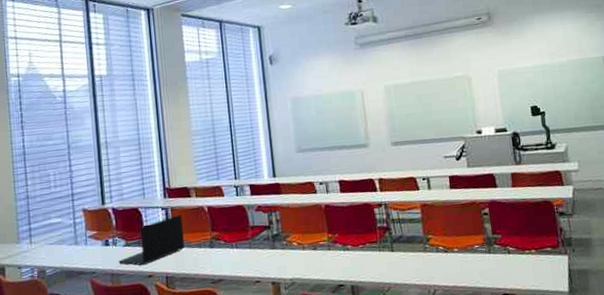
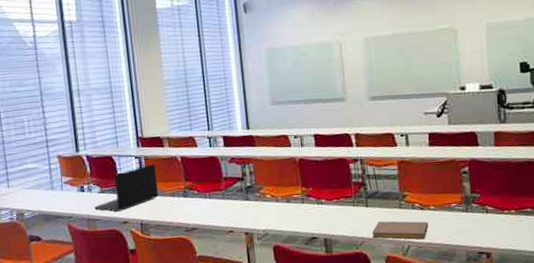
notebook: none [398,264,454,284] -> present [372,221,429,240]

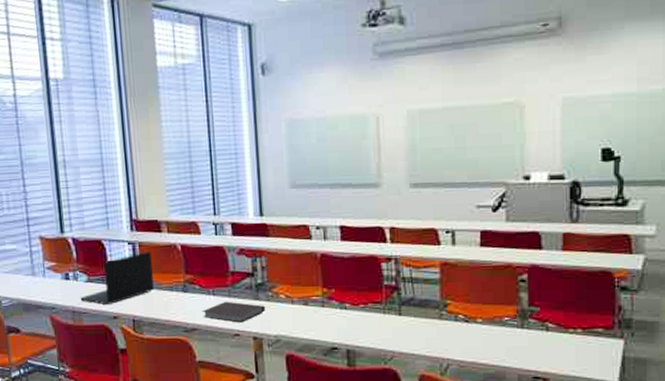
notebook: none [200,202,255,221] -> present [201,301,266,323]
notebook: present [372,221,429,240] -> none [405,333,474,358]

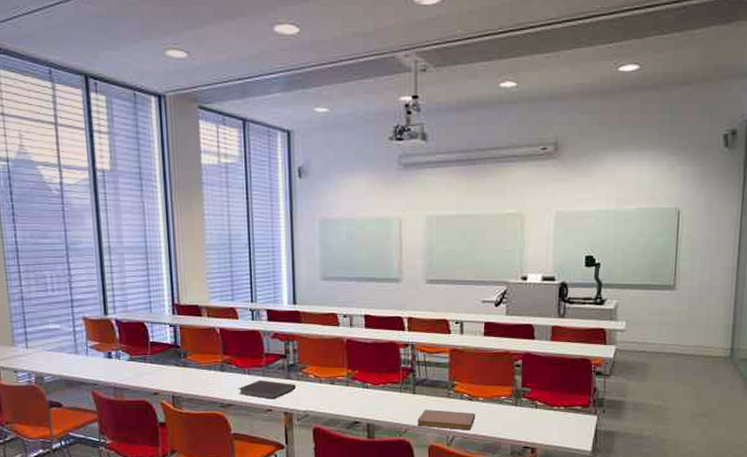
laptop: present [80,252,154,304] -> none [122,334,193,381]
notebook: none [405,333,474,358] -> present [417,410,476,431]

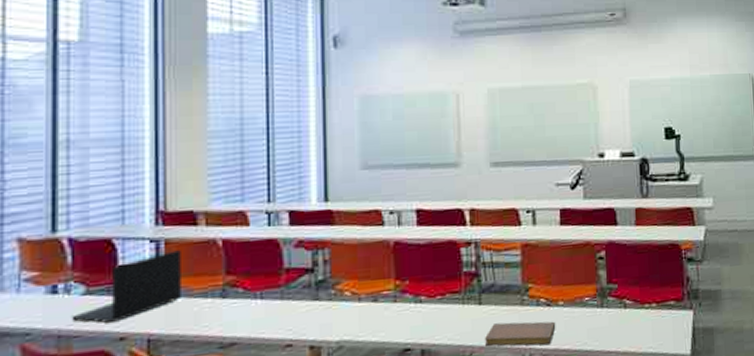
laptop: none [122,334,193,381] -> present [72,250,181,323]
notebook: present [237,380,297,399] -> none [244,304,327,331]

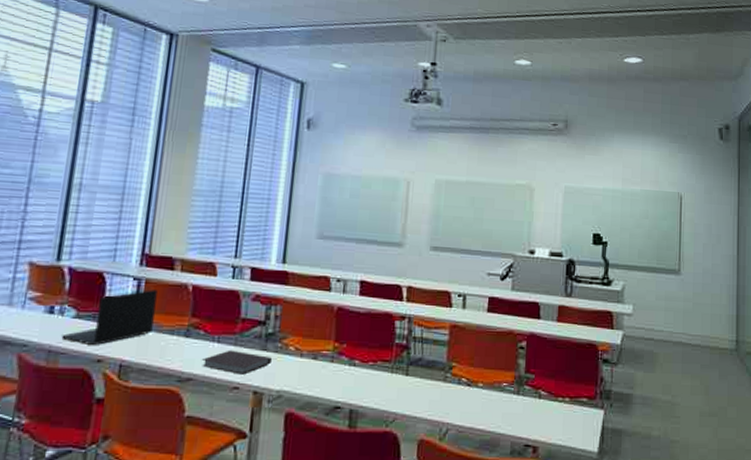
notebook: none [244,304,327,331] -> present [201,349,273,375]
notebook: present [485,321,556,347] -> none [407,395,474,423]

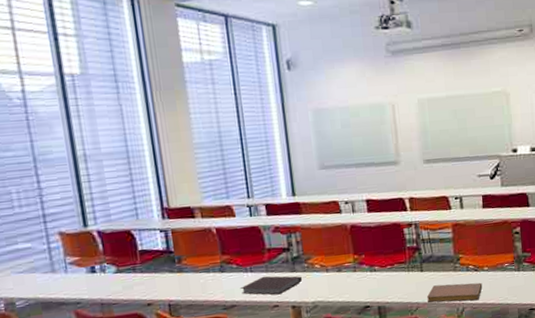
laptop: present [61,290,158,345] -> none [109,237,190,293]
notebook: none [407,395,474,423] -> present [427,282,483,303]

